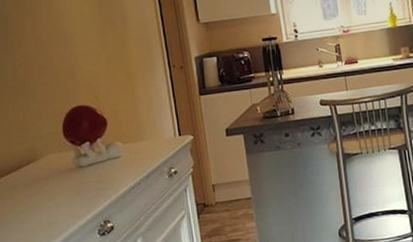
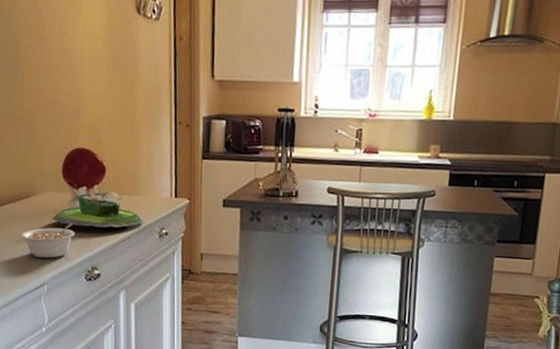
legume: none [26,180,84,223] -> present [21,223,76,258]
plant pot: none [56,144,152,183] -> present [51,192,144,228]

